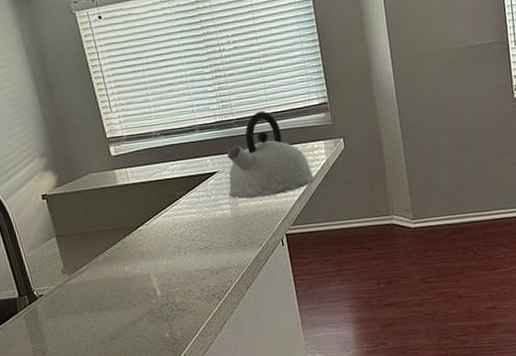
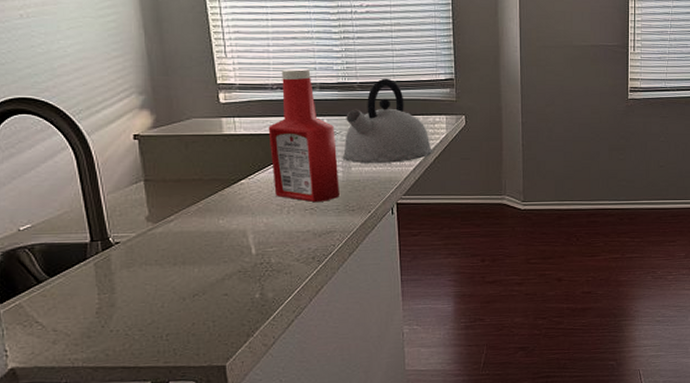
ketchup bottle: none [157,112,231,242] -> present [268,68,339,203]

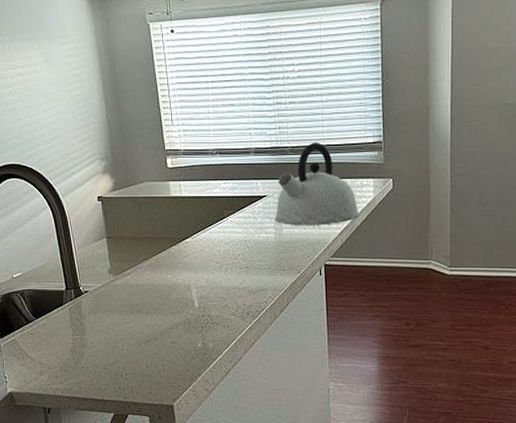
ketchup bottle: present [268,68,339,203] -> none [209,134,272,262]

